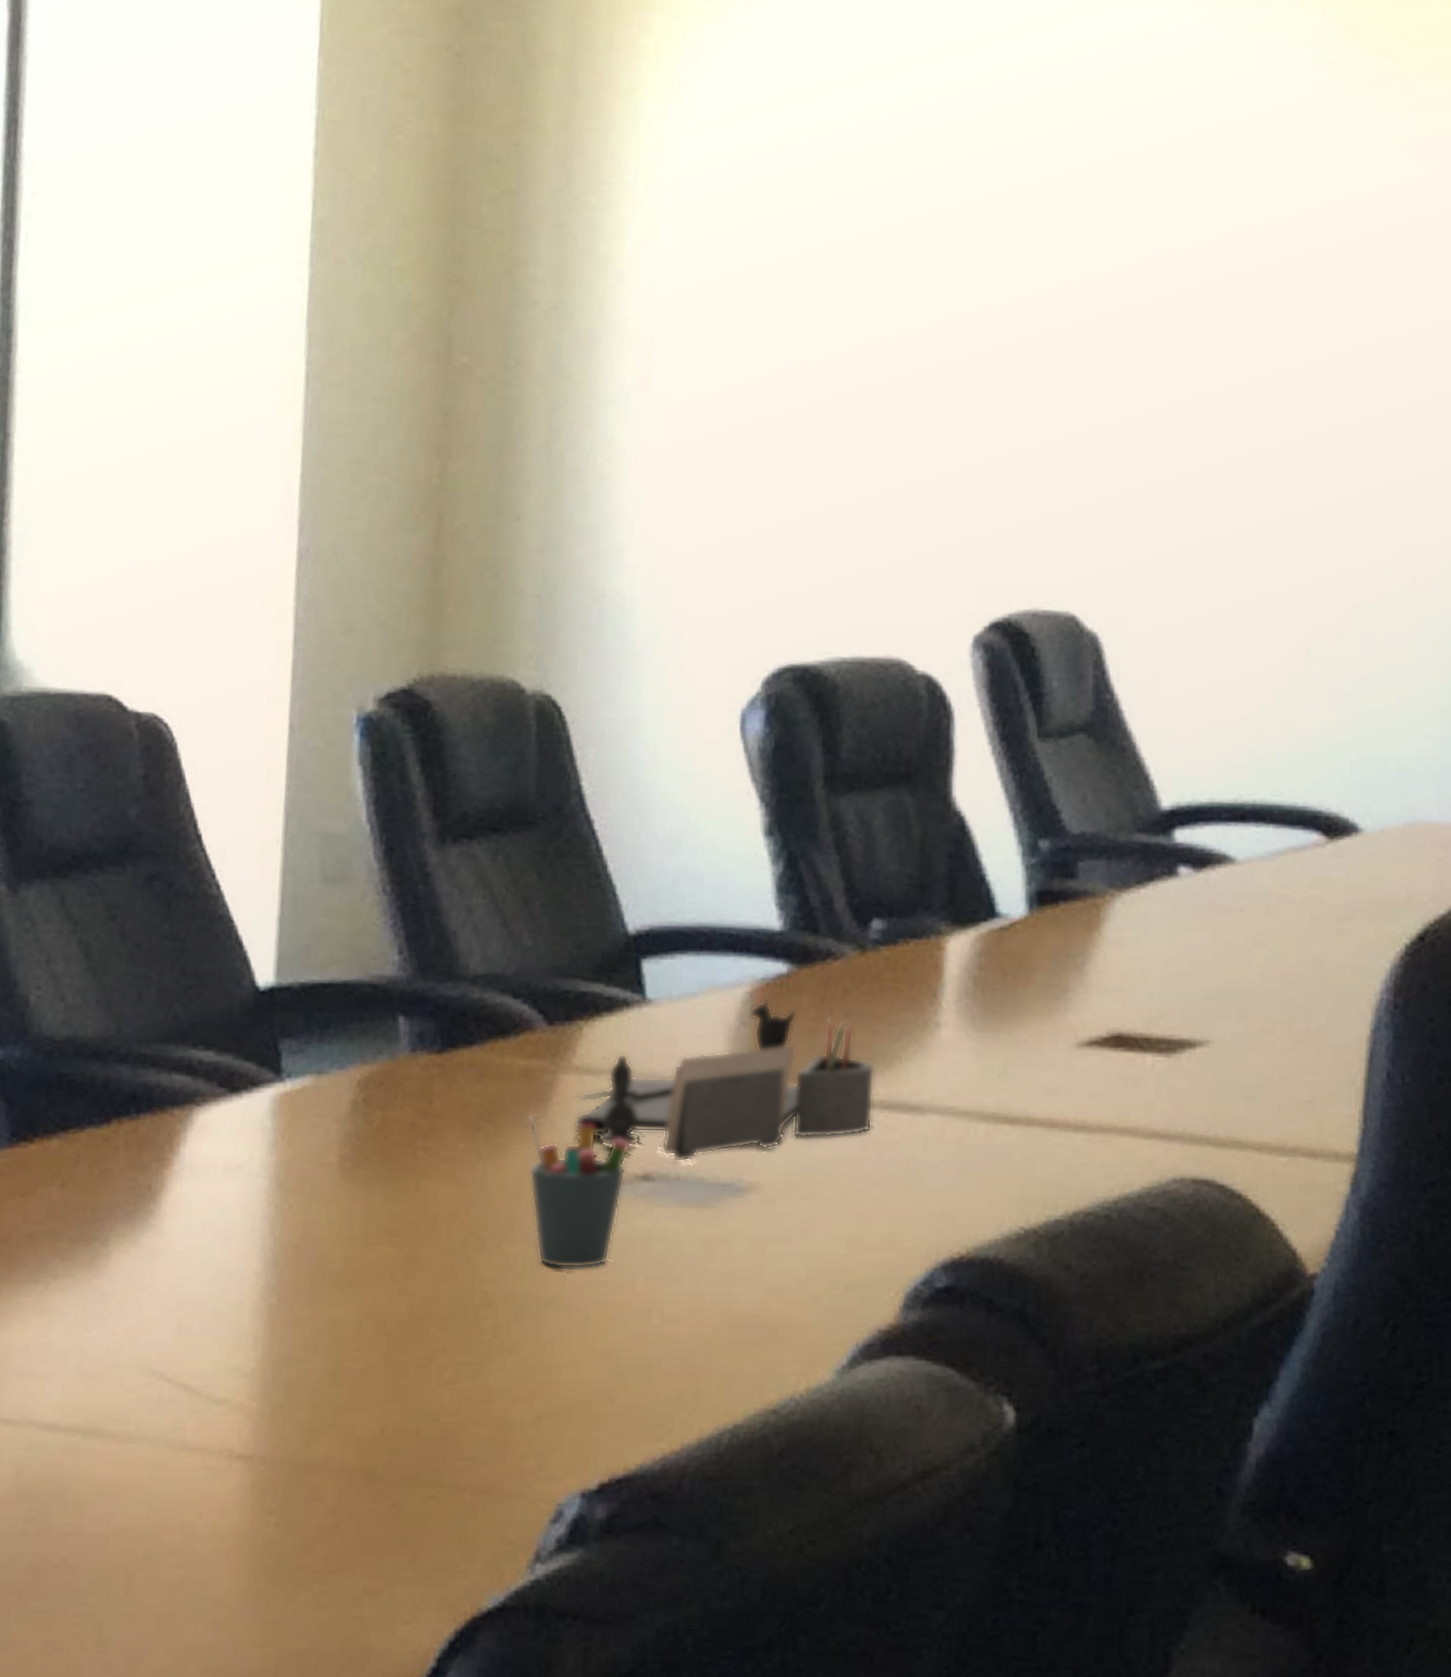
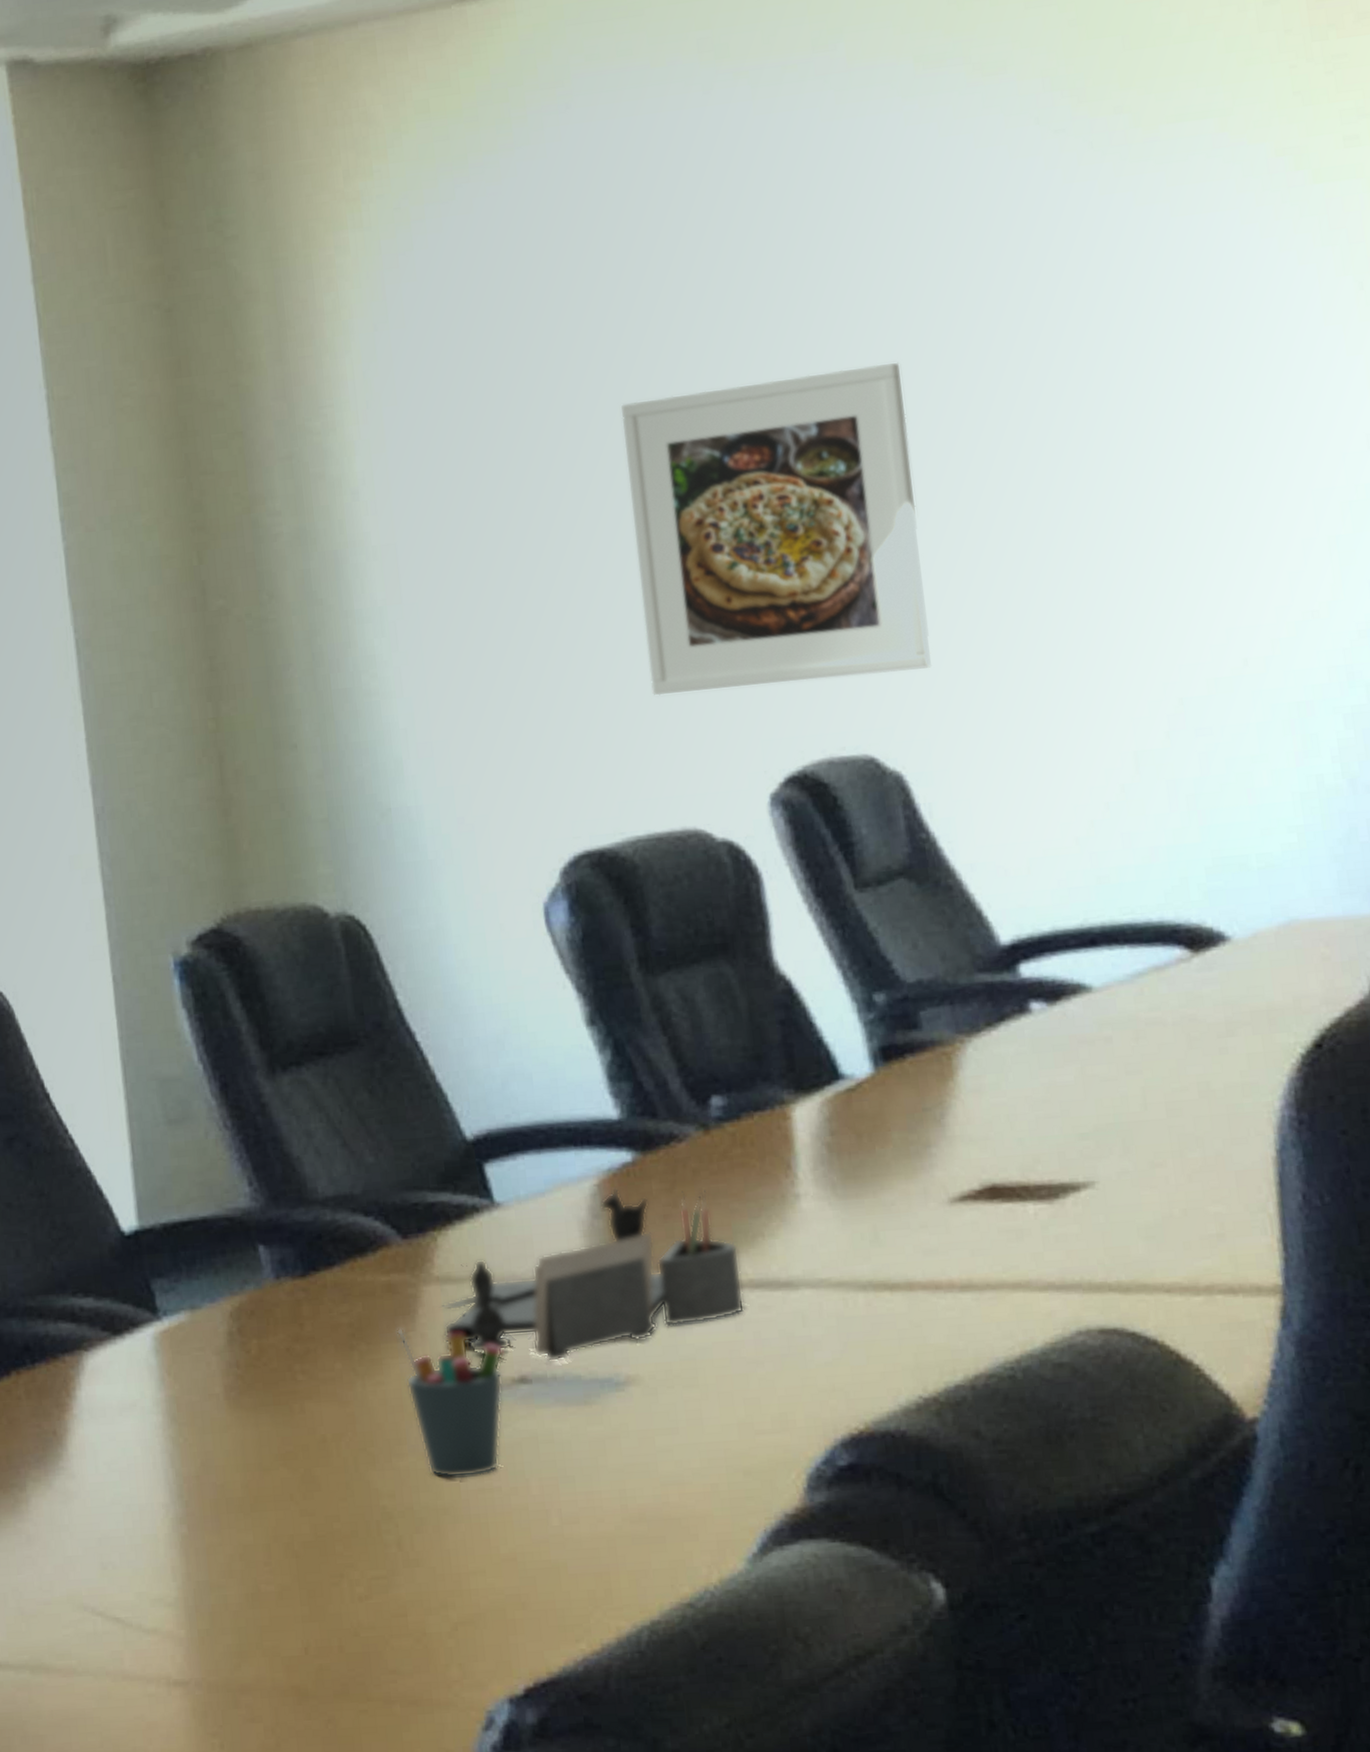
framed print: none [879,237,1156,539] -> present [620,363,933,696]

